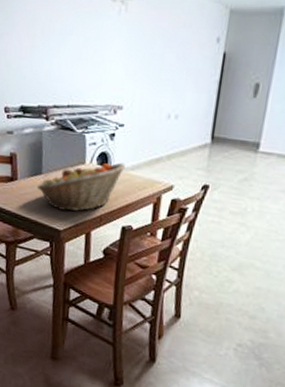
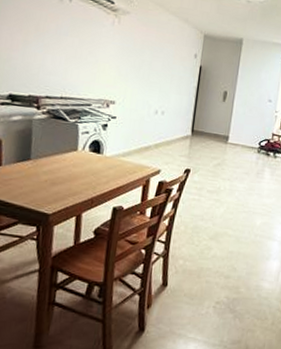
fruit basket: present [36,162,126,211] -> none [23,150,117,195]

